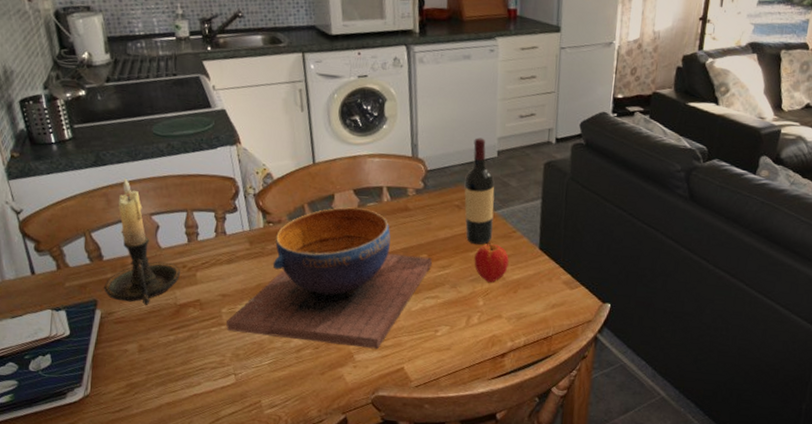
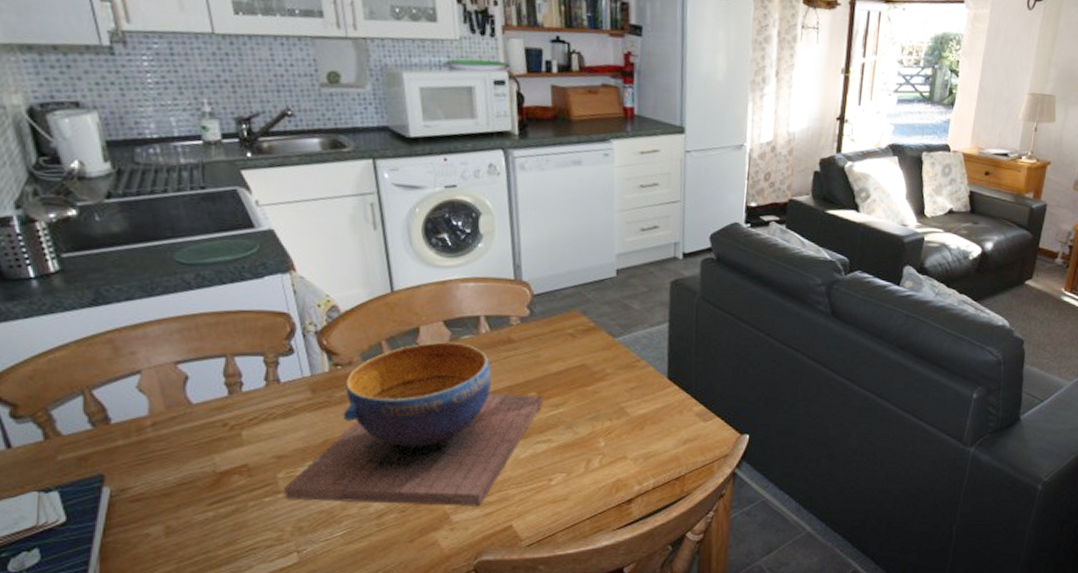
candle holder: present [104,177,181,305] -> none [113,318,221,476]
wine bottle: present [464,137,495,245] -> none [578,255,614,378]
apple: present [474,243,509,283] -> none [592,375,633,421]

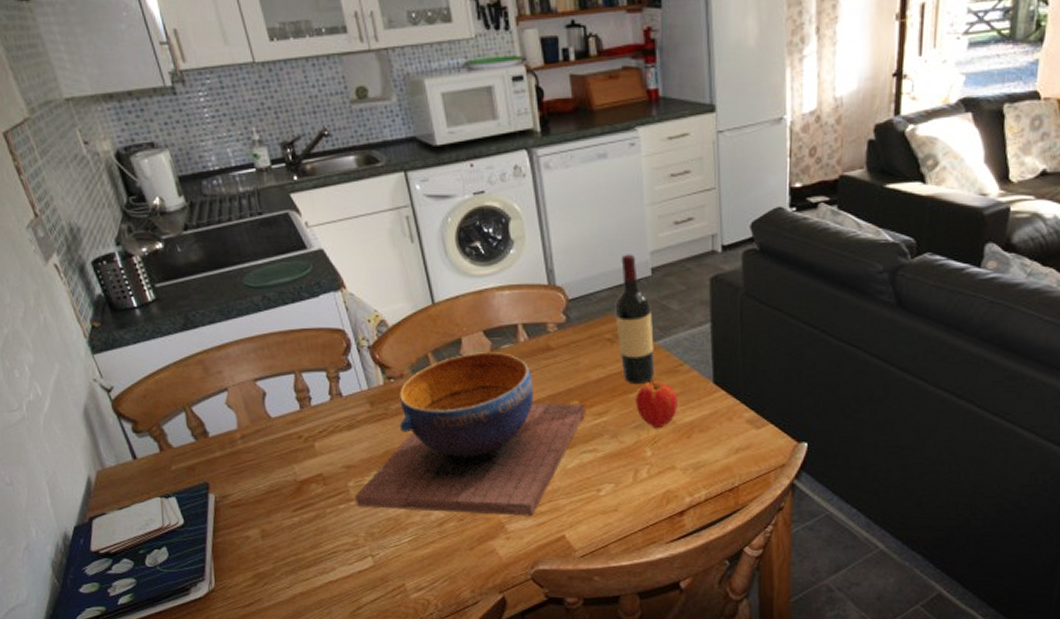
wine bottle: none [578,255,614,378] -> present [615,254,655,385]
apple: none [592,375,633,421] -> present [636,381,678,429]

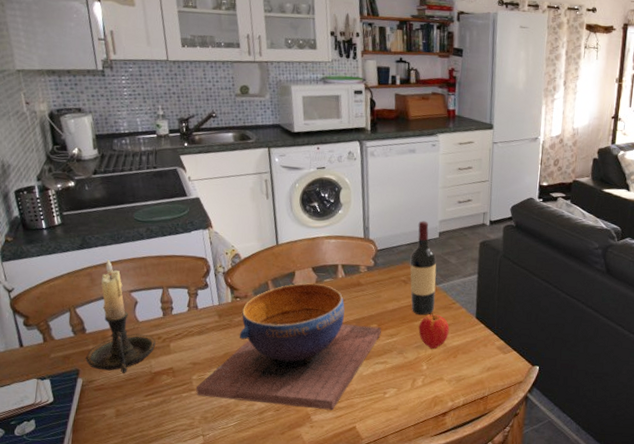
candle holder: none [214,340,297,484] -> present [86,259,156,373]

